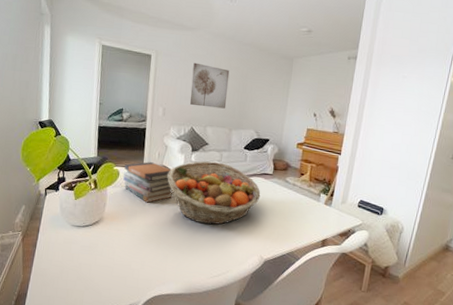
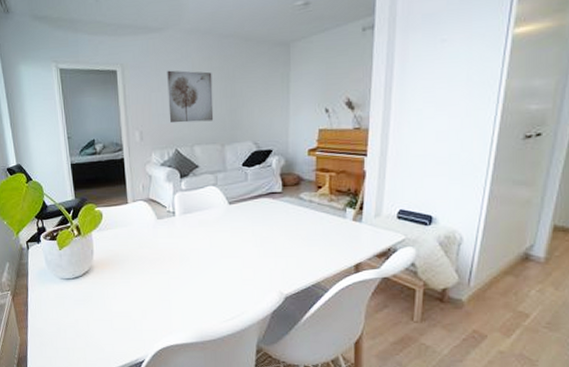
book stack: present [123,162,174,203] -> none [107,197,167,244]
fruit basket: present [167,161,261,225] -> none [156,186,271,261]

